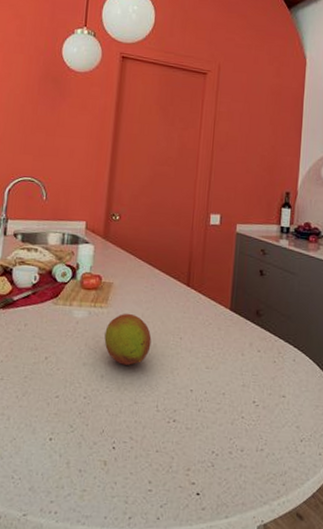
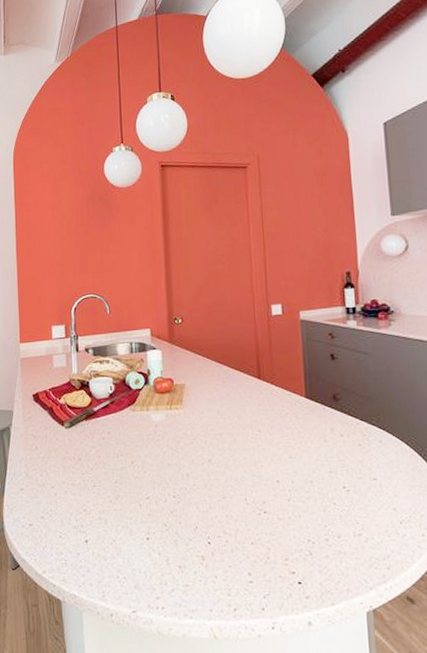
fruit: present [104,313,152,365] -> none [184,411,231,462]

